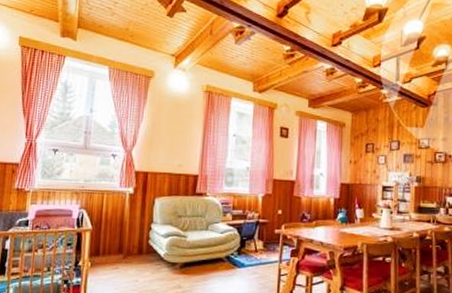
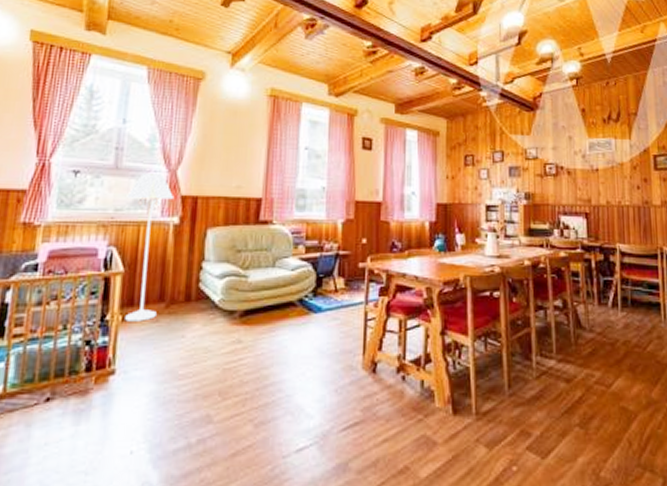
floor lamp: none [93,153,130,268] -> present [125,174,175,322]

